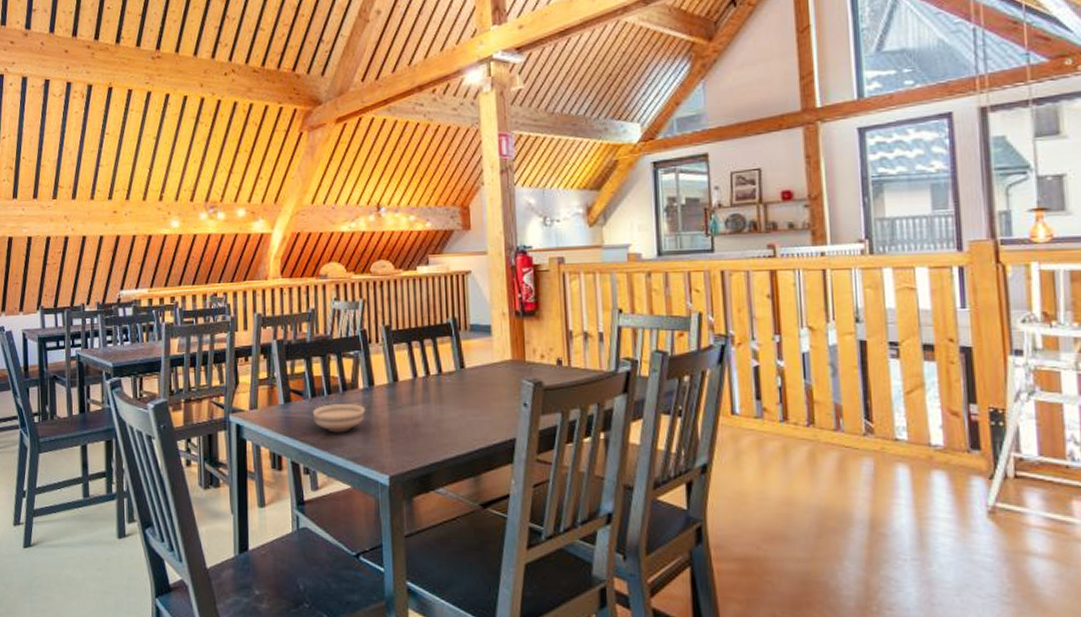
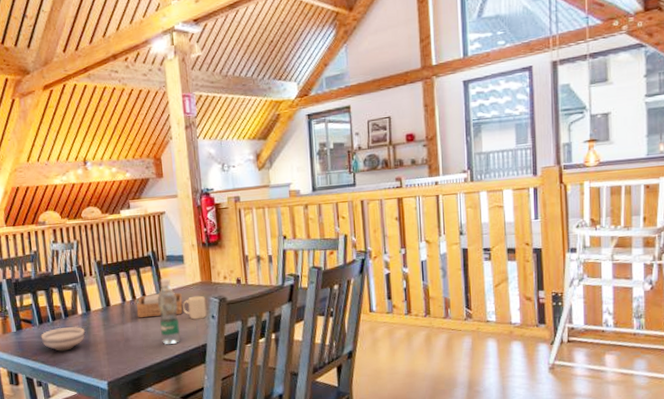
napkin holder: none [430,370,488,400] -> present [136,292,183,318]
bottle: none [456,352,483,436] -> present [157,278,181,345]
cup: none [487,377,517,407] -> present [182,295,207,320]

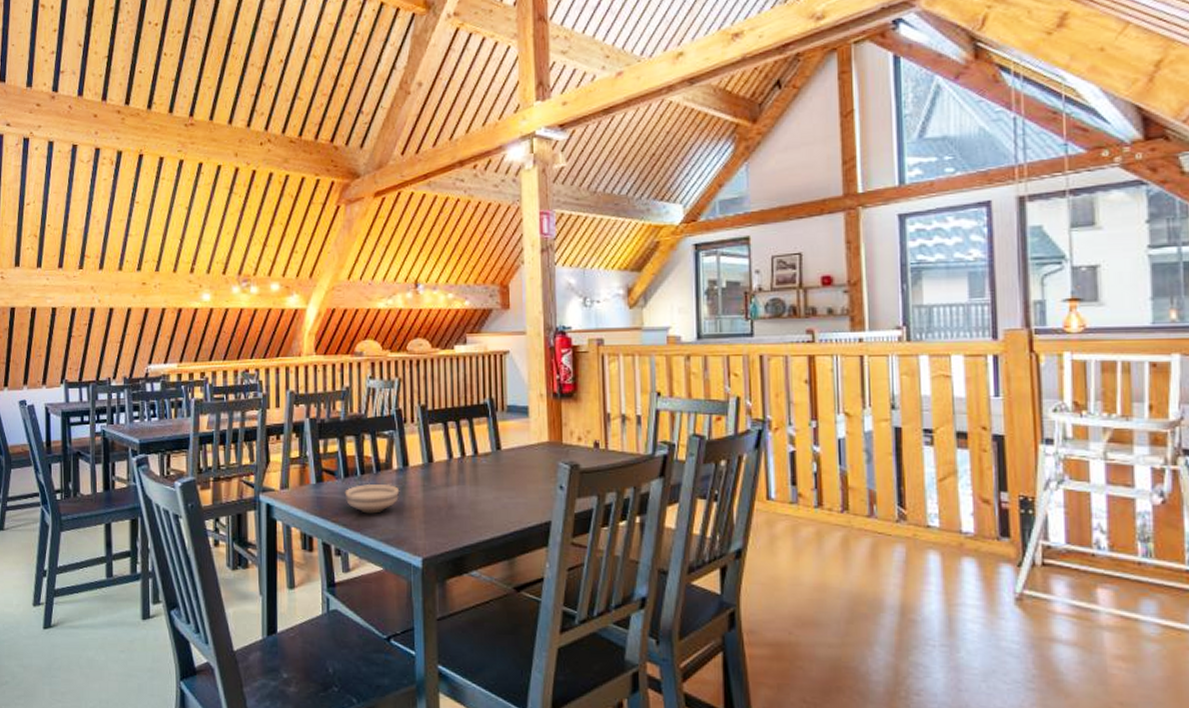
napkin holder: present [136,292,183,318] -> none [465,451,524,482]
bottle: present [157,278,181,345] -> none [492,433,519,519]
cup: present [182,295,207,320] -> none [524,459,553,489]

